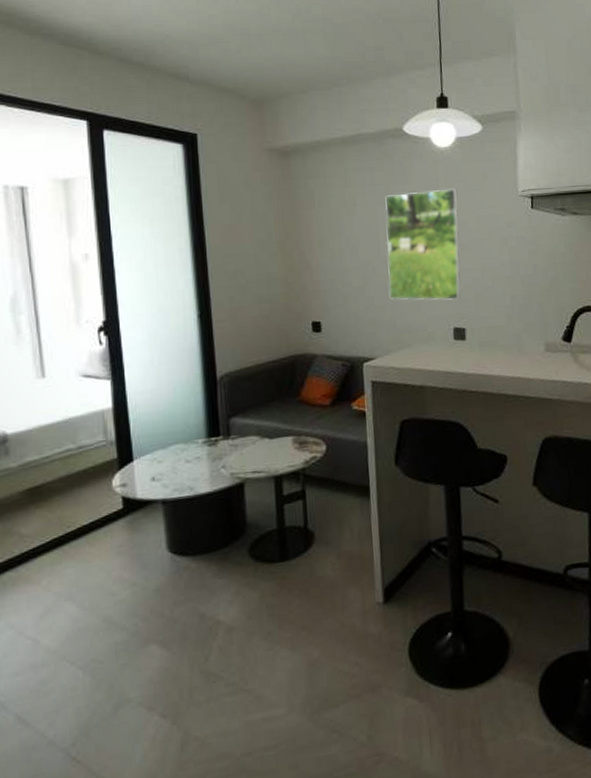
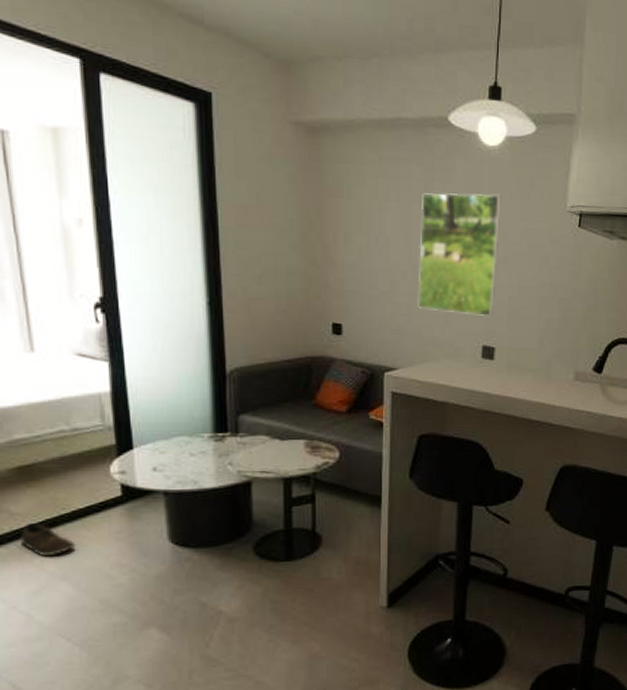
shoe: none [28,543,81,577] -> present [19,523,76,556]

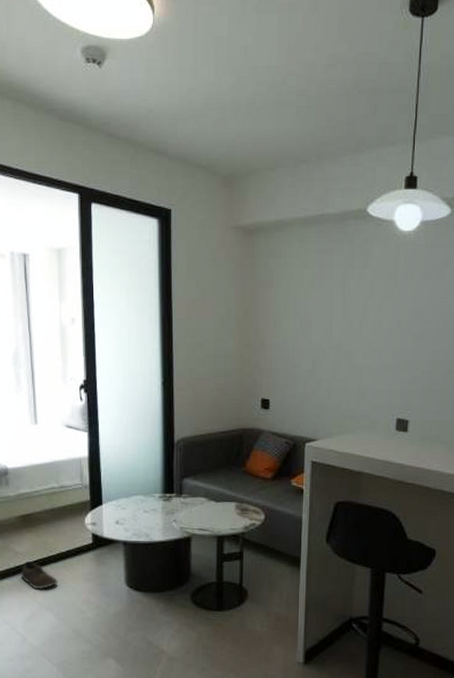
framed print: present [417,192,502,317] -> none [336,275,417,391]

